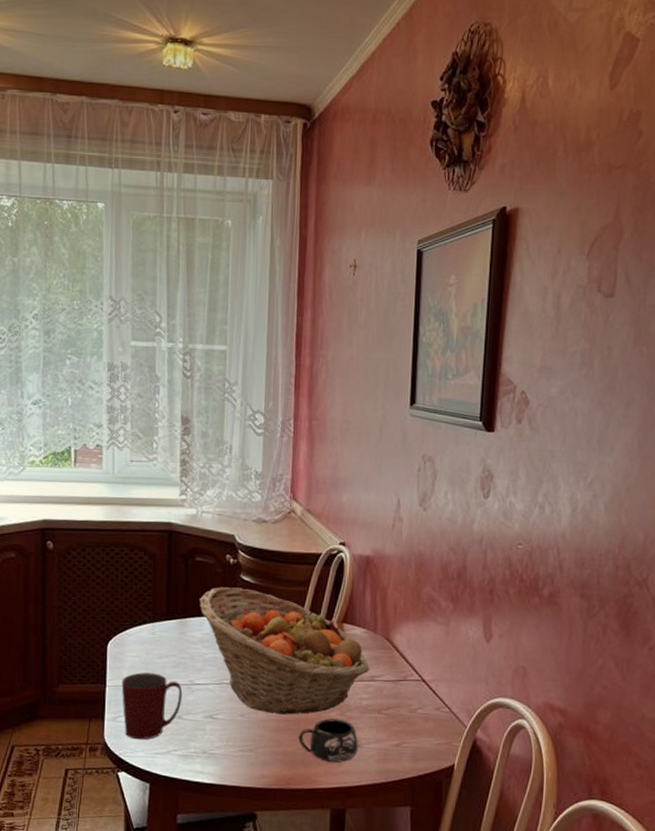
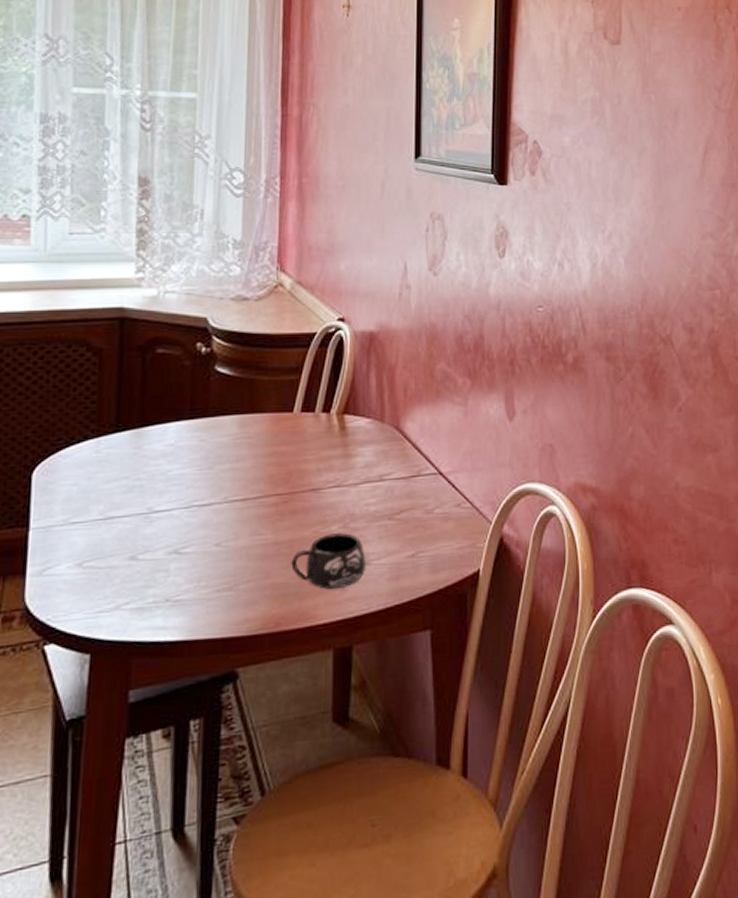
mug: present [121,672,183,740] -> none [51,503,138,597]
fruit basket: present [199,587,369,715] -> none [160,382,377,537]

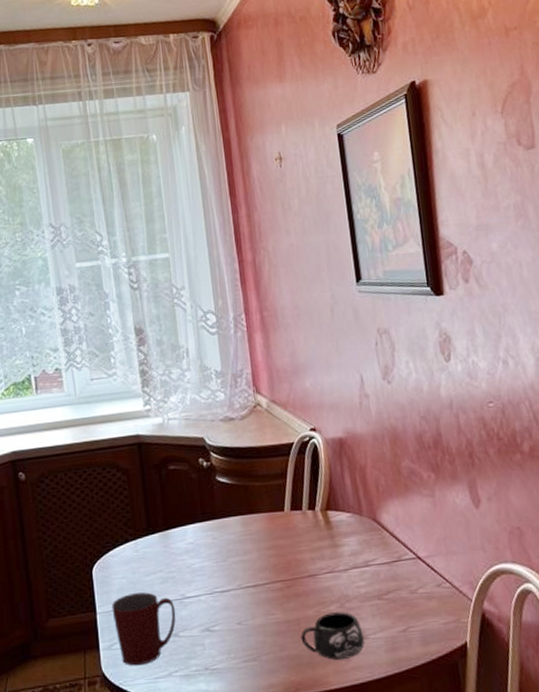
mug: none [51,503,138,597] -> present [111,592,176,666]

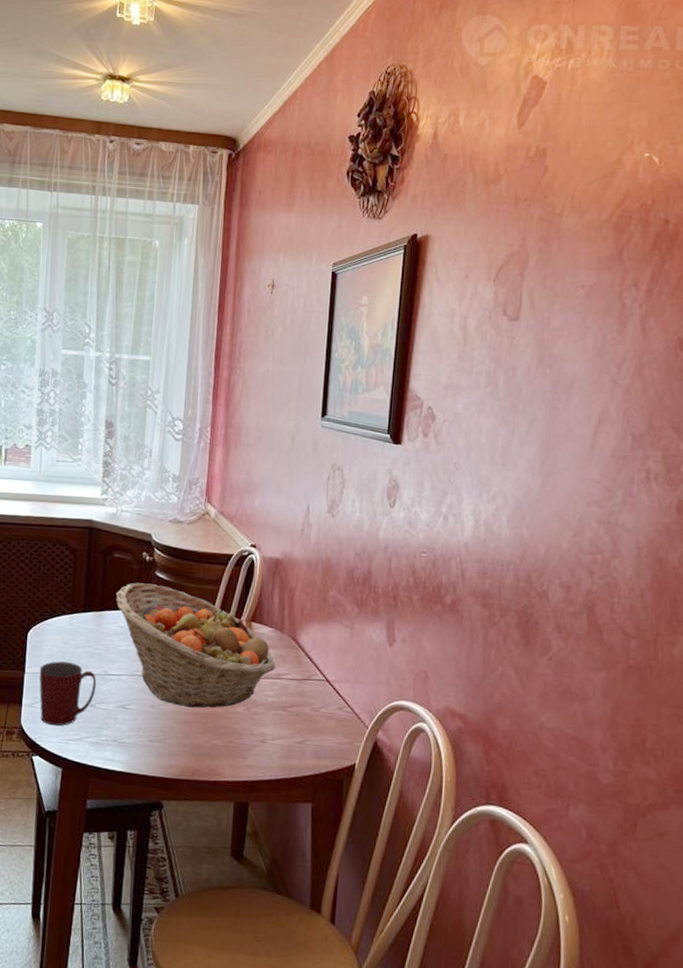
fruit basket: none [178,490,362,617] -> present [115,582,276,708]
mug: present [301,612,365,660] -> none [205,713,263,757]

